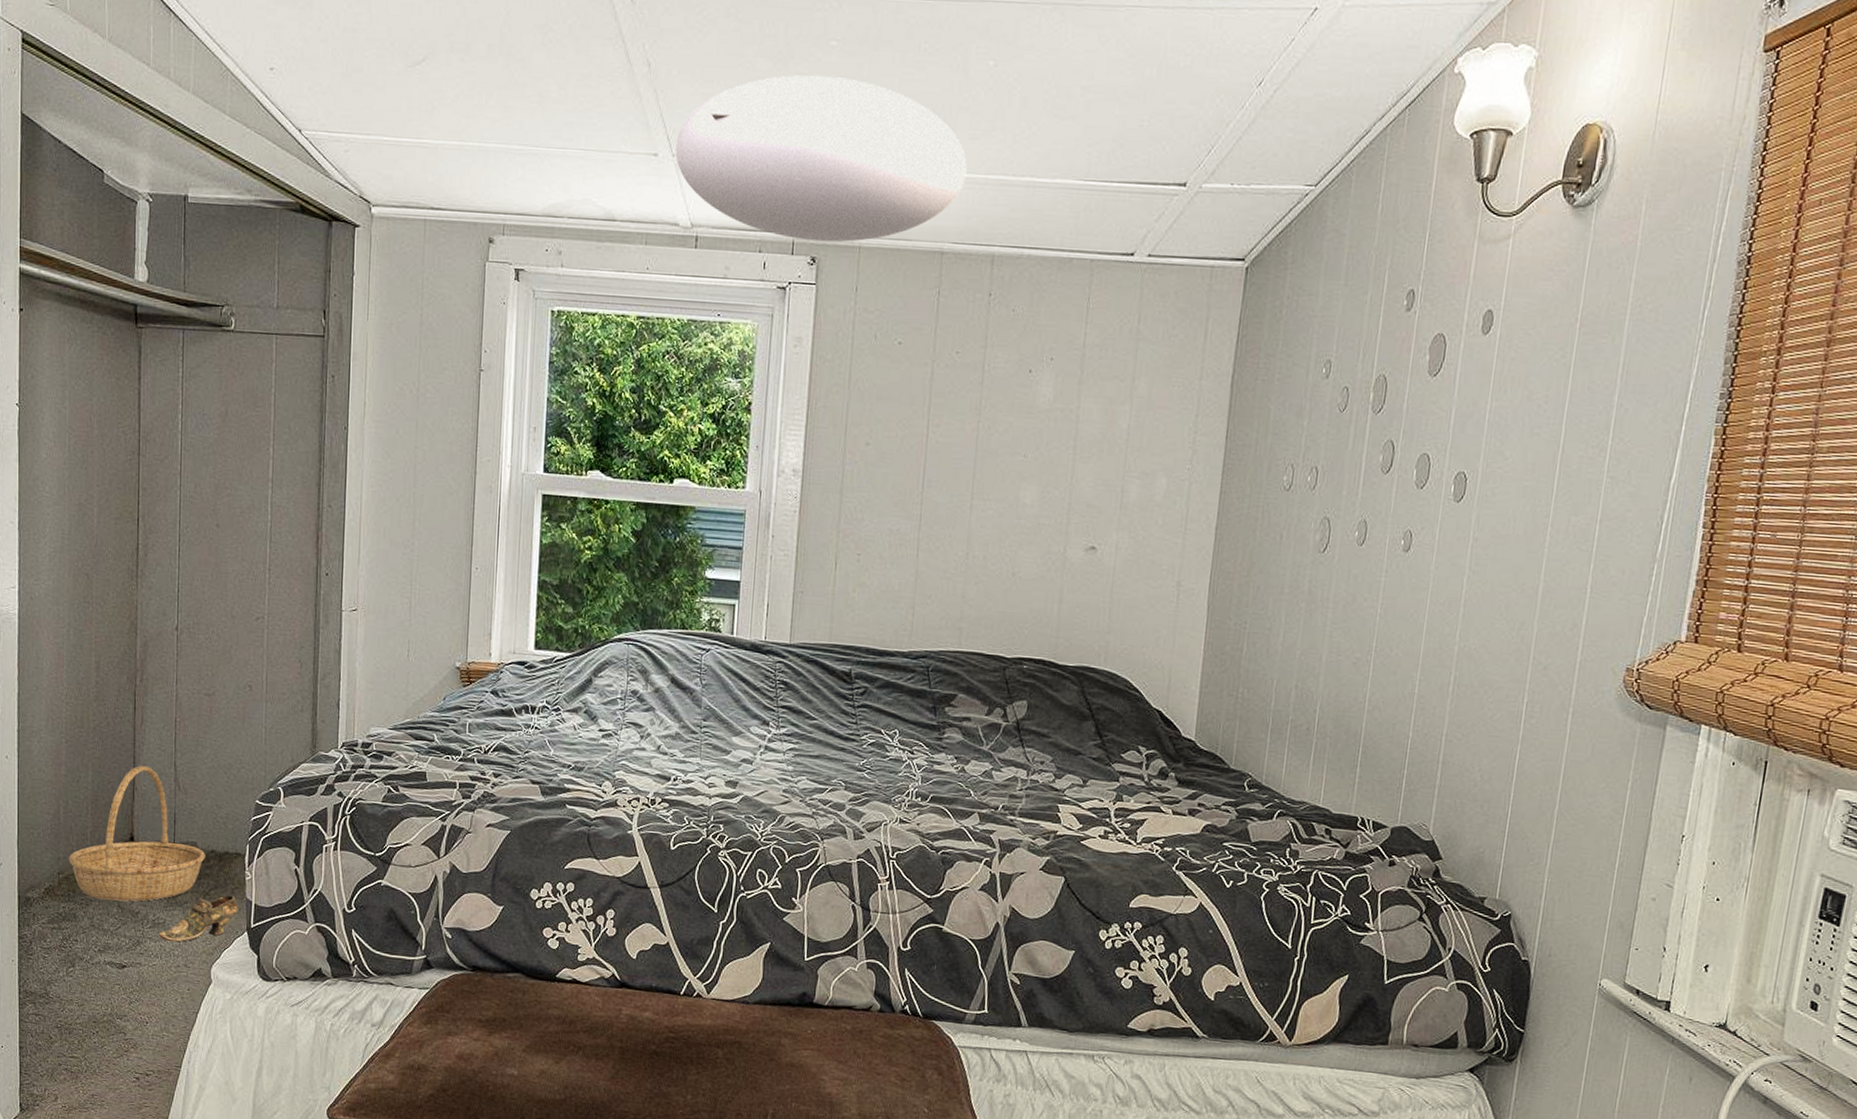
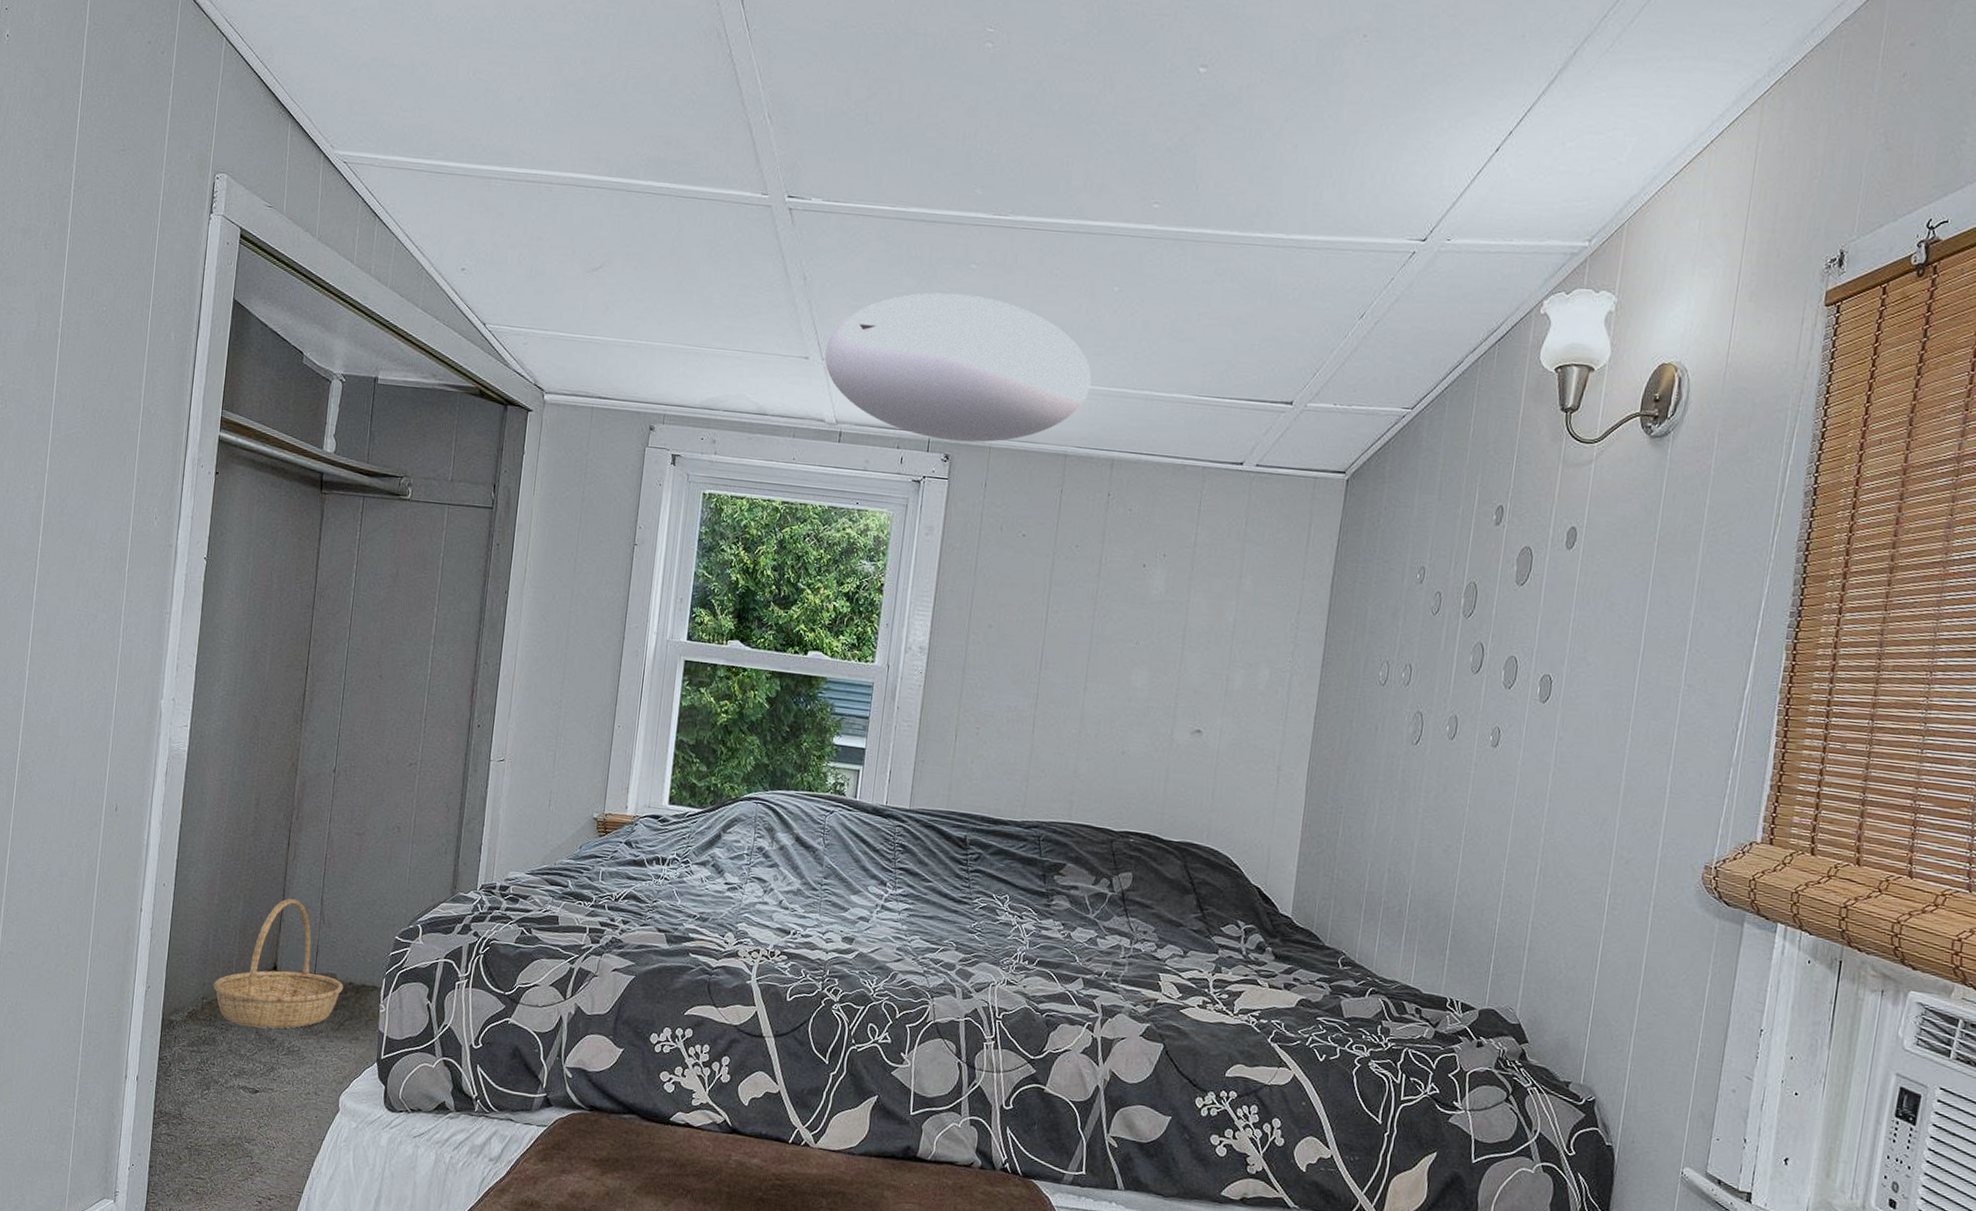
shoe: present [158,894,238,943] -> none [292,1026,371,1070]

